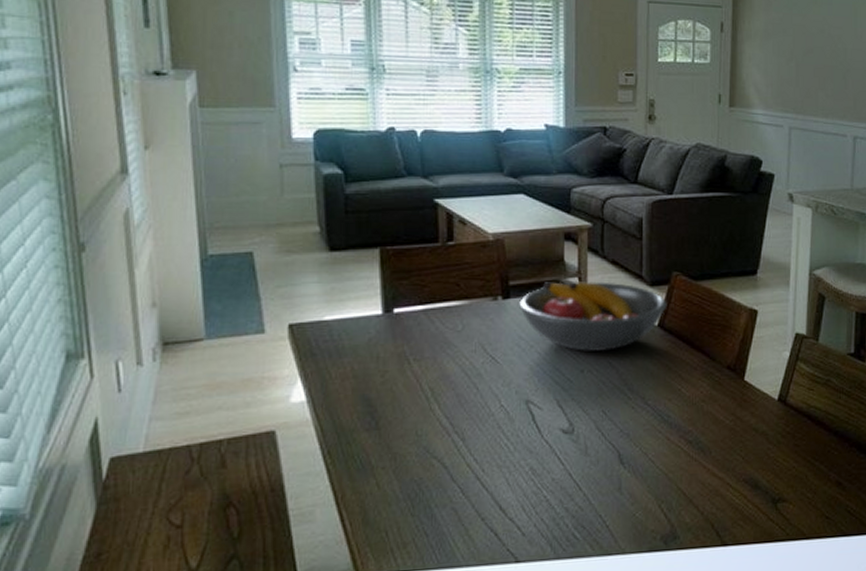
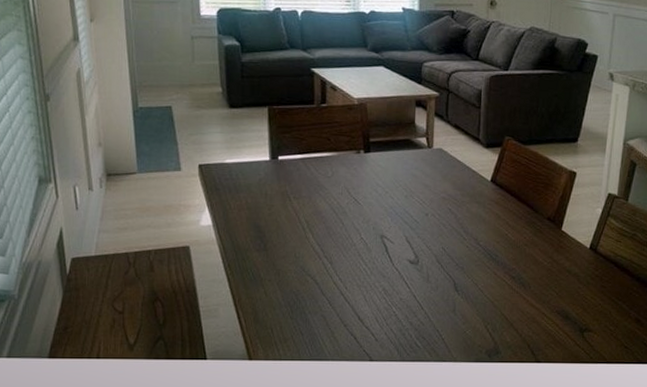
fruit bowl: present [518,282,667,351] -> none [376,140,500,199]

